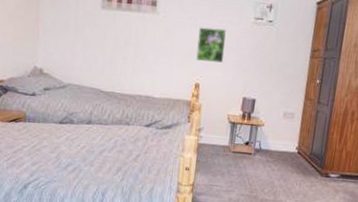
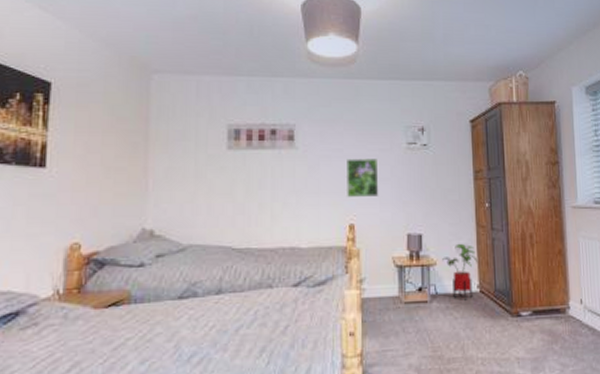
house plant: none [270,111,301,158] -> present [442,243,479,300]

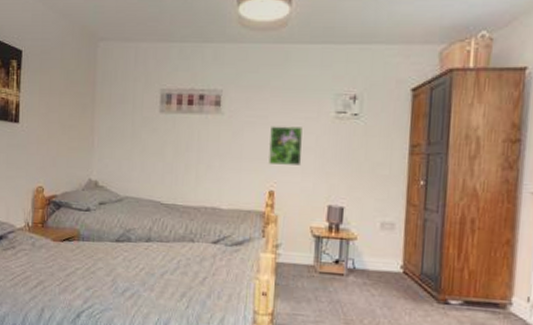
house plant: present [442,243,479,300] -> none [364,220,405,279]

